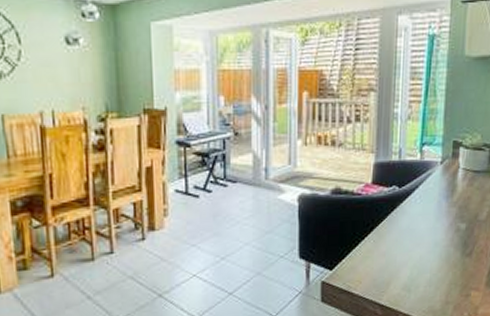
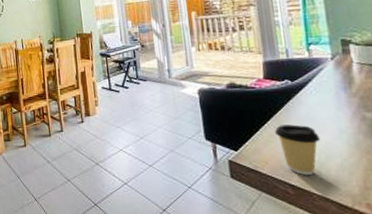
coffee cup: none [373,237,416,293] -> present [274,124,320,175]

